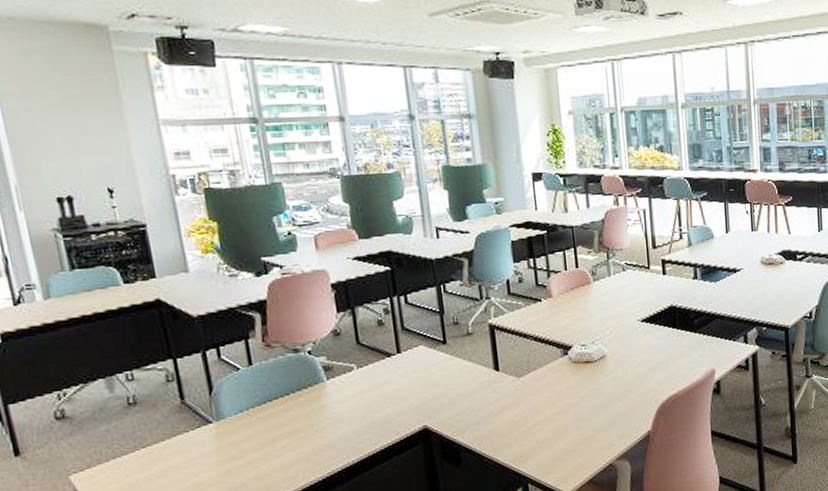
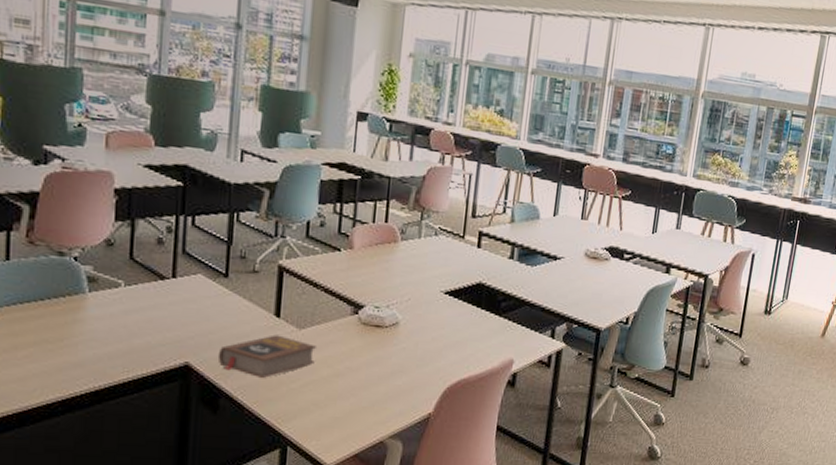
book: none [450,386,538,428] -> present [217,335,316,379]

